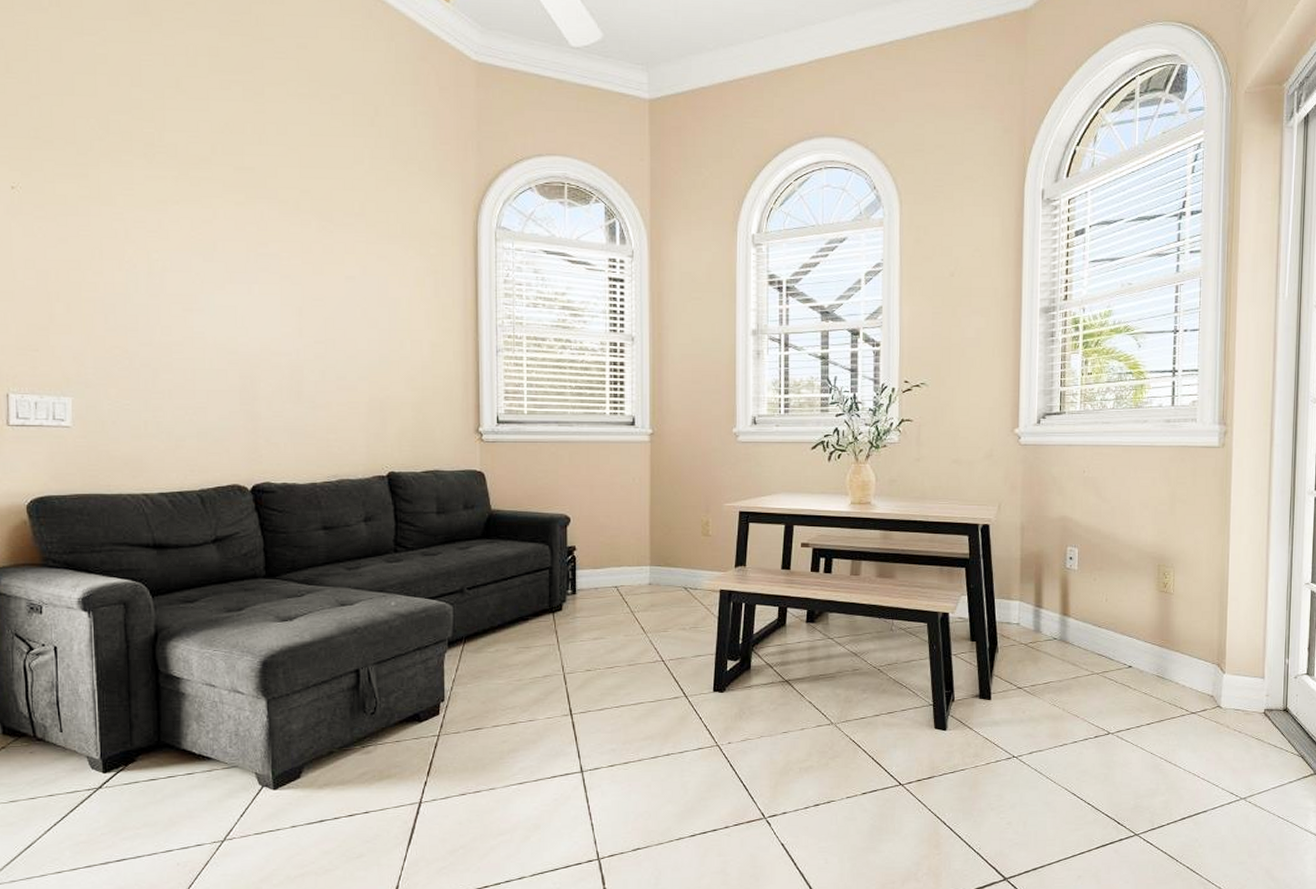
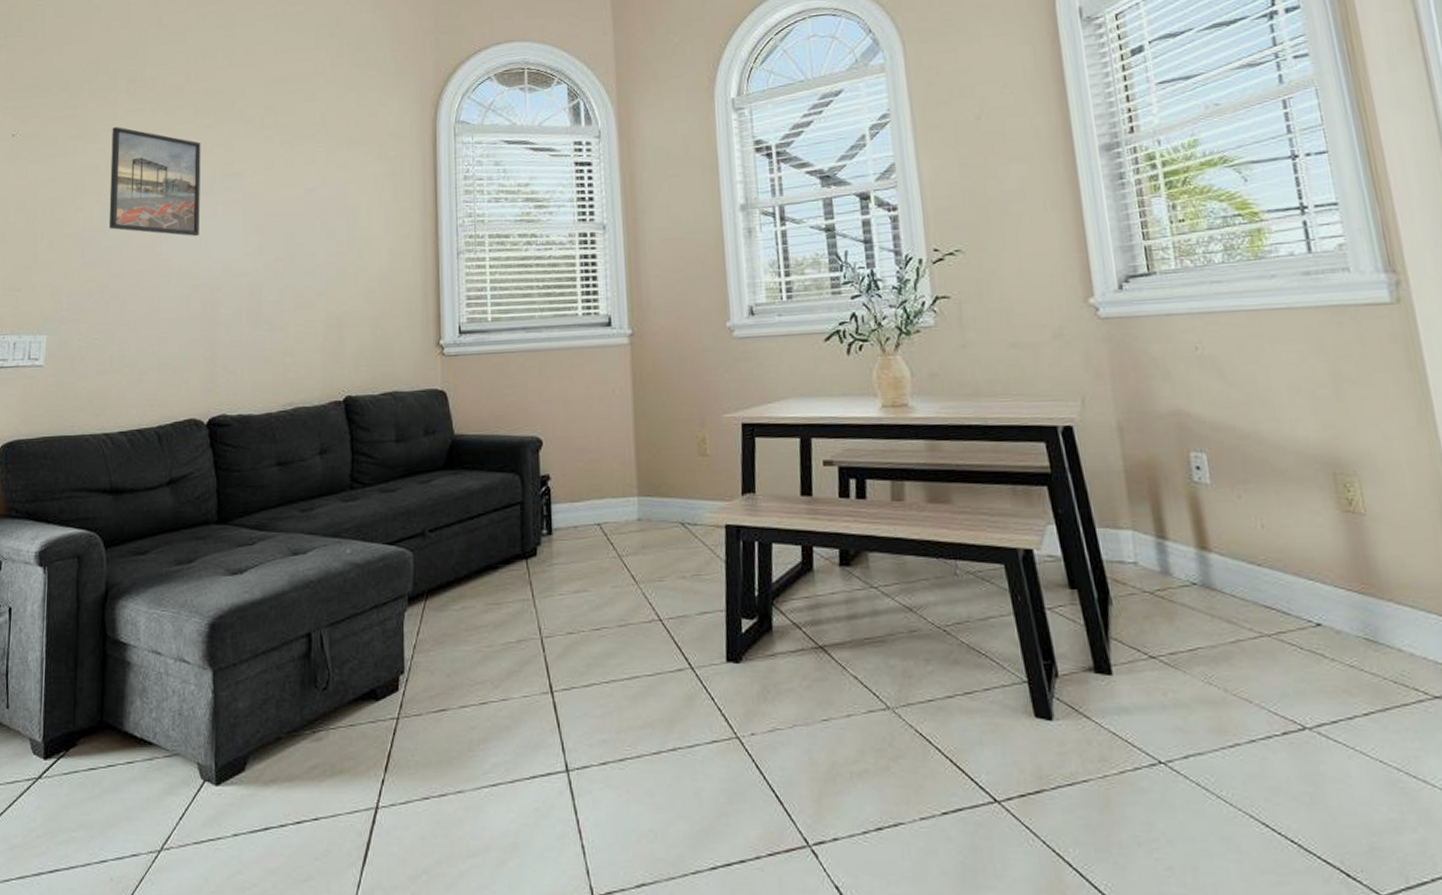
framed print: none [130,192,234,313] -> present [108,127,201,237]

